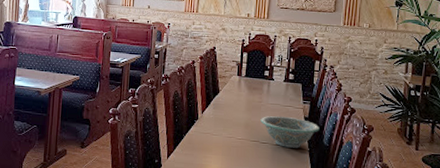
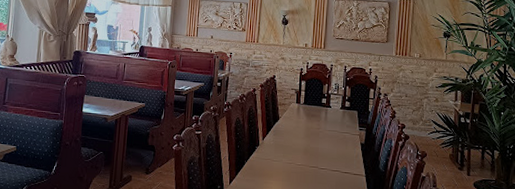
decorative bowl: present [260,115,320,148] -> none [319,142,375,174]

